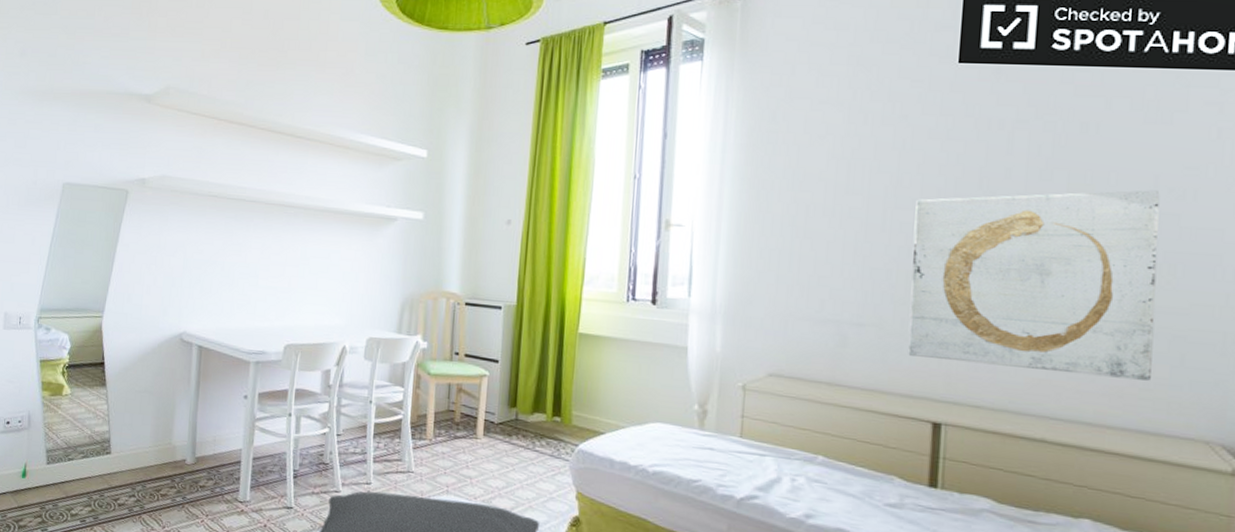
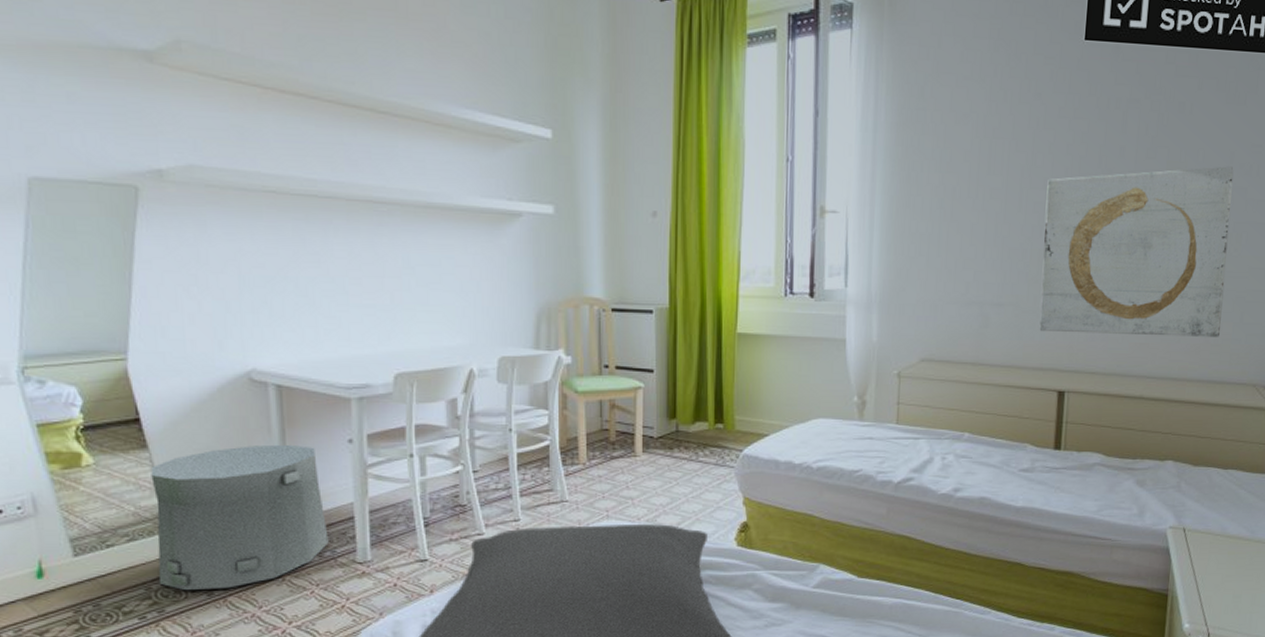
trash can: none [97,392,220,508] -> present [150,444,329,591]

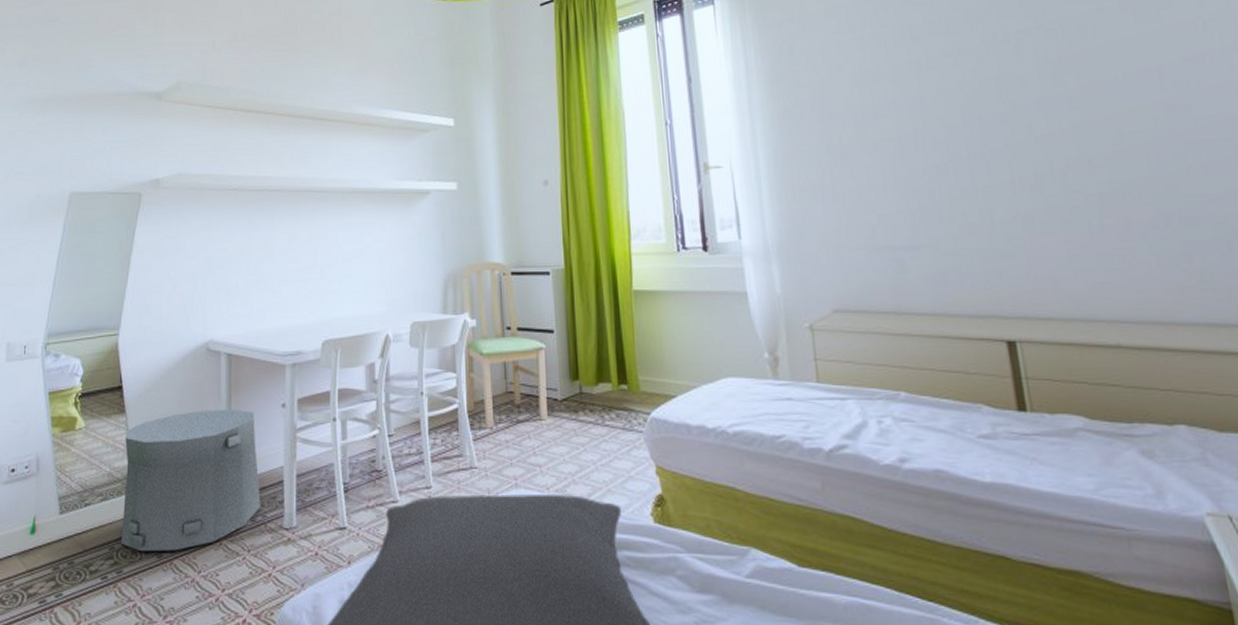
wall art: present [1039,166,1234,337] -> none [943,84,1207,275]

